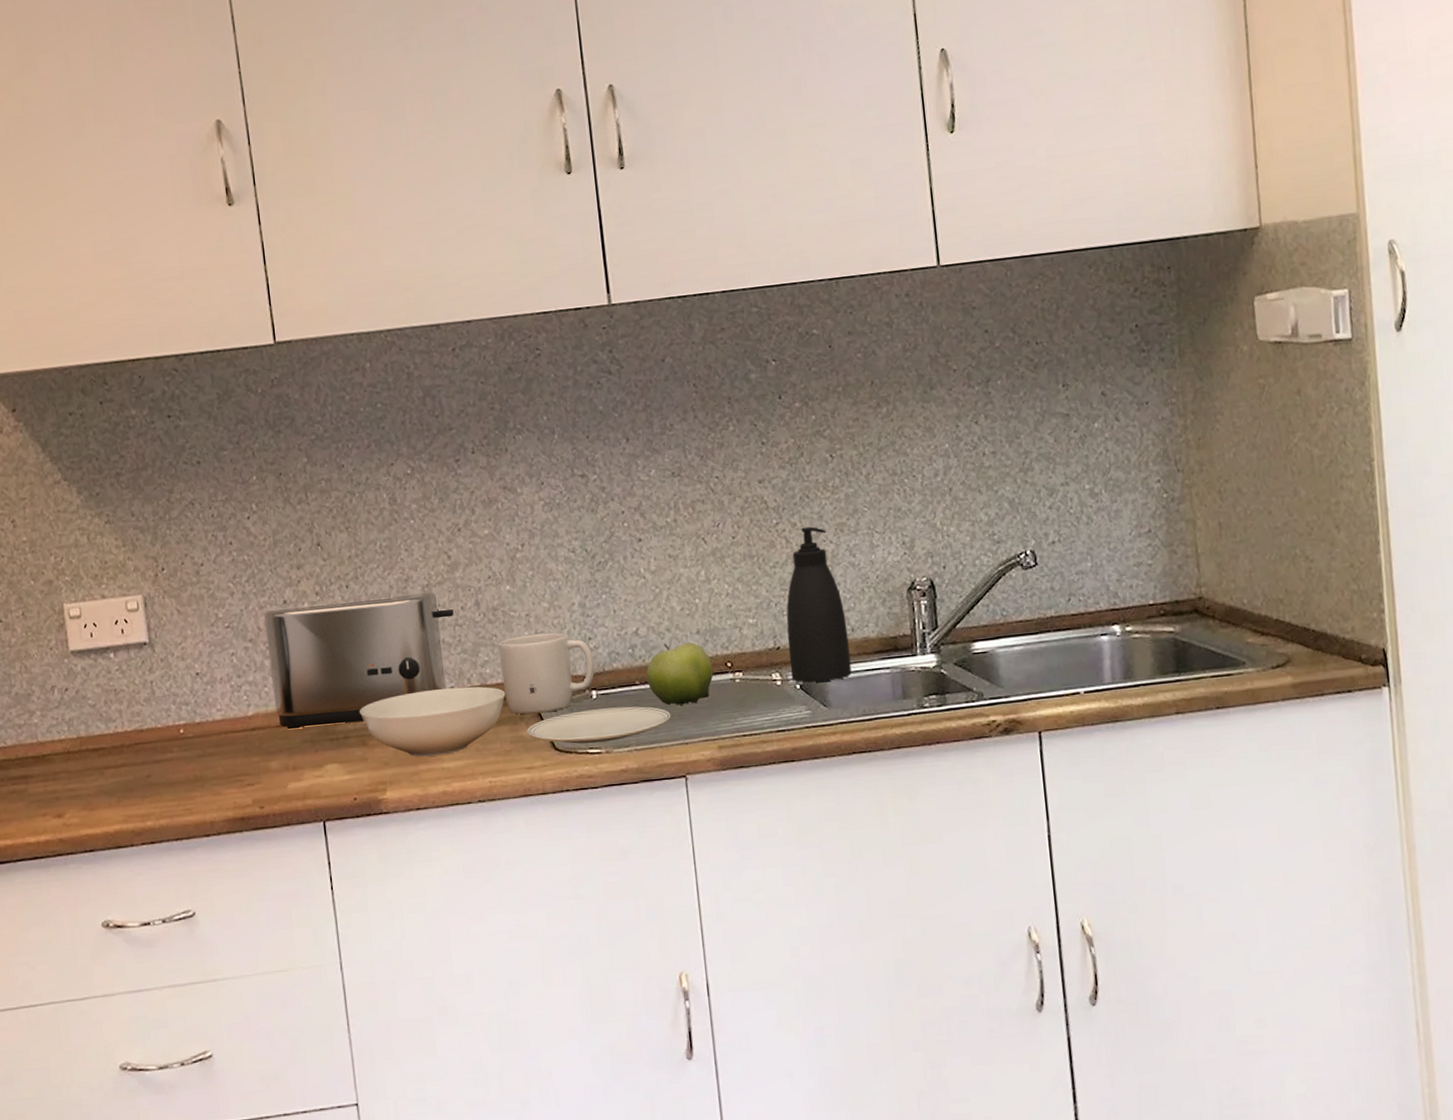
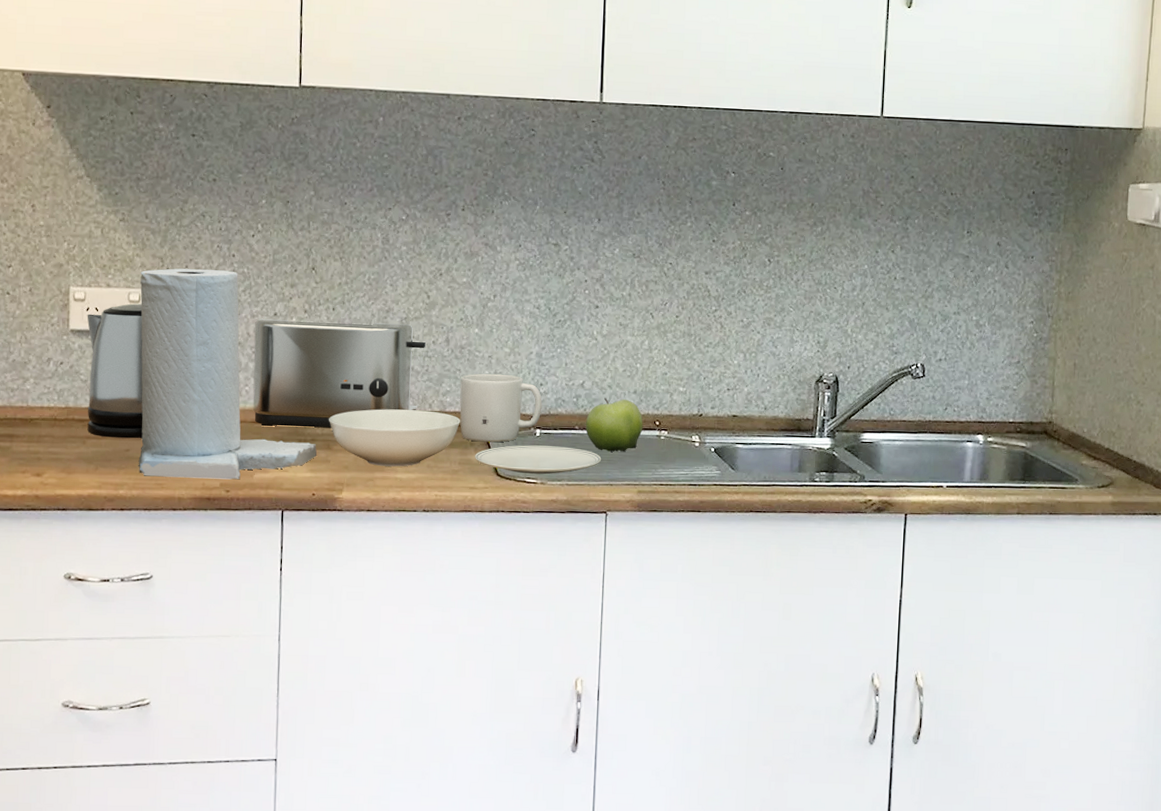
kettle: none [85,612,163,765] -> present [87,303,144,439]
paper towel: none [135,560,352,803] -> present [138,268,317,480]
soap dispenser: present [786,526,852,683] -> none [708,317,761,449]

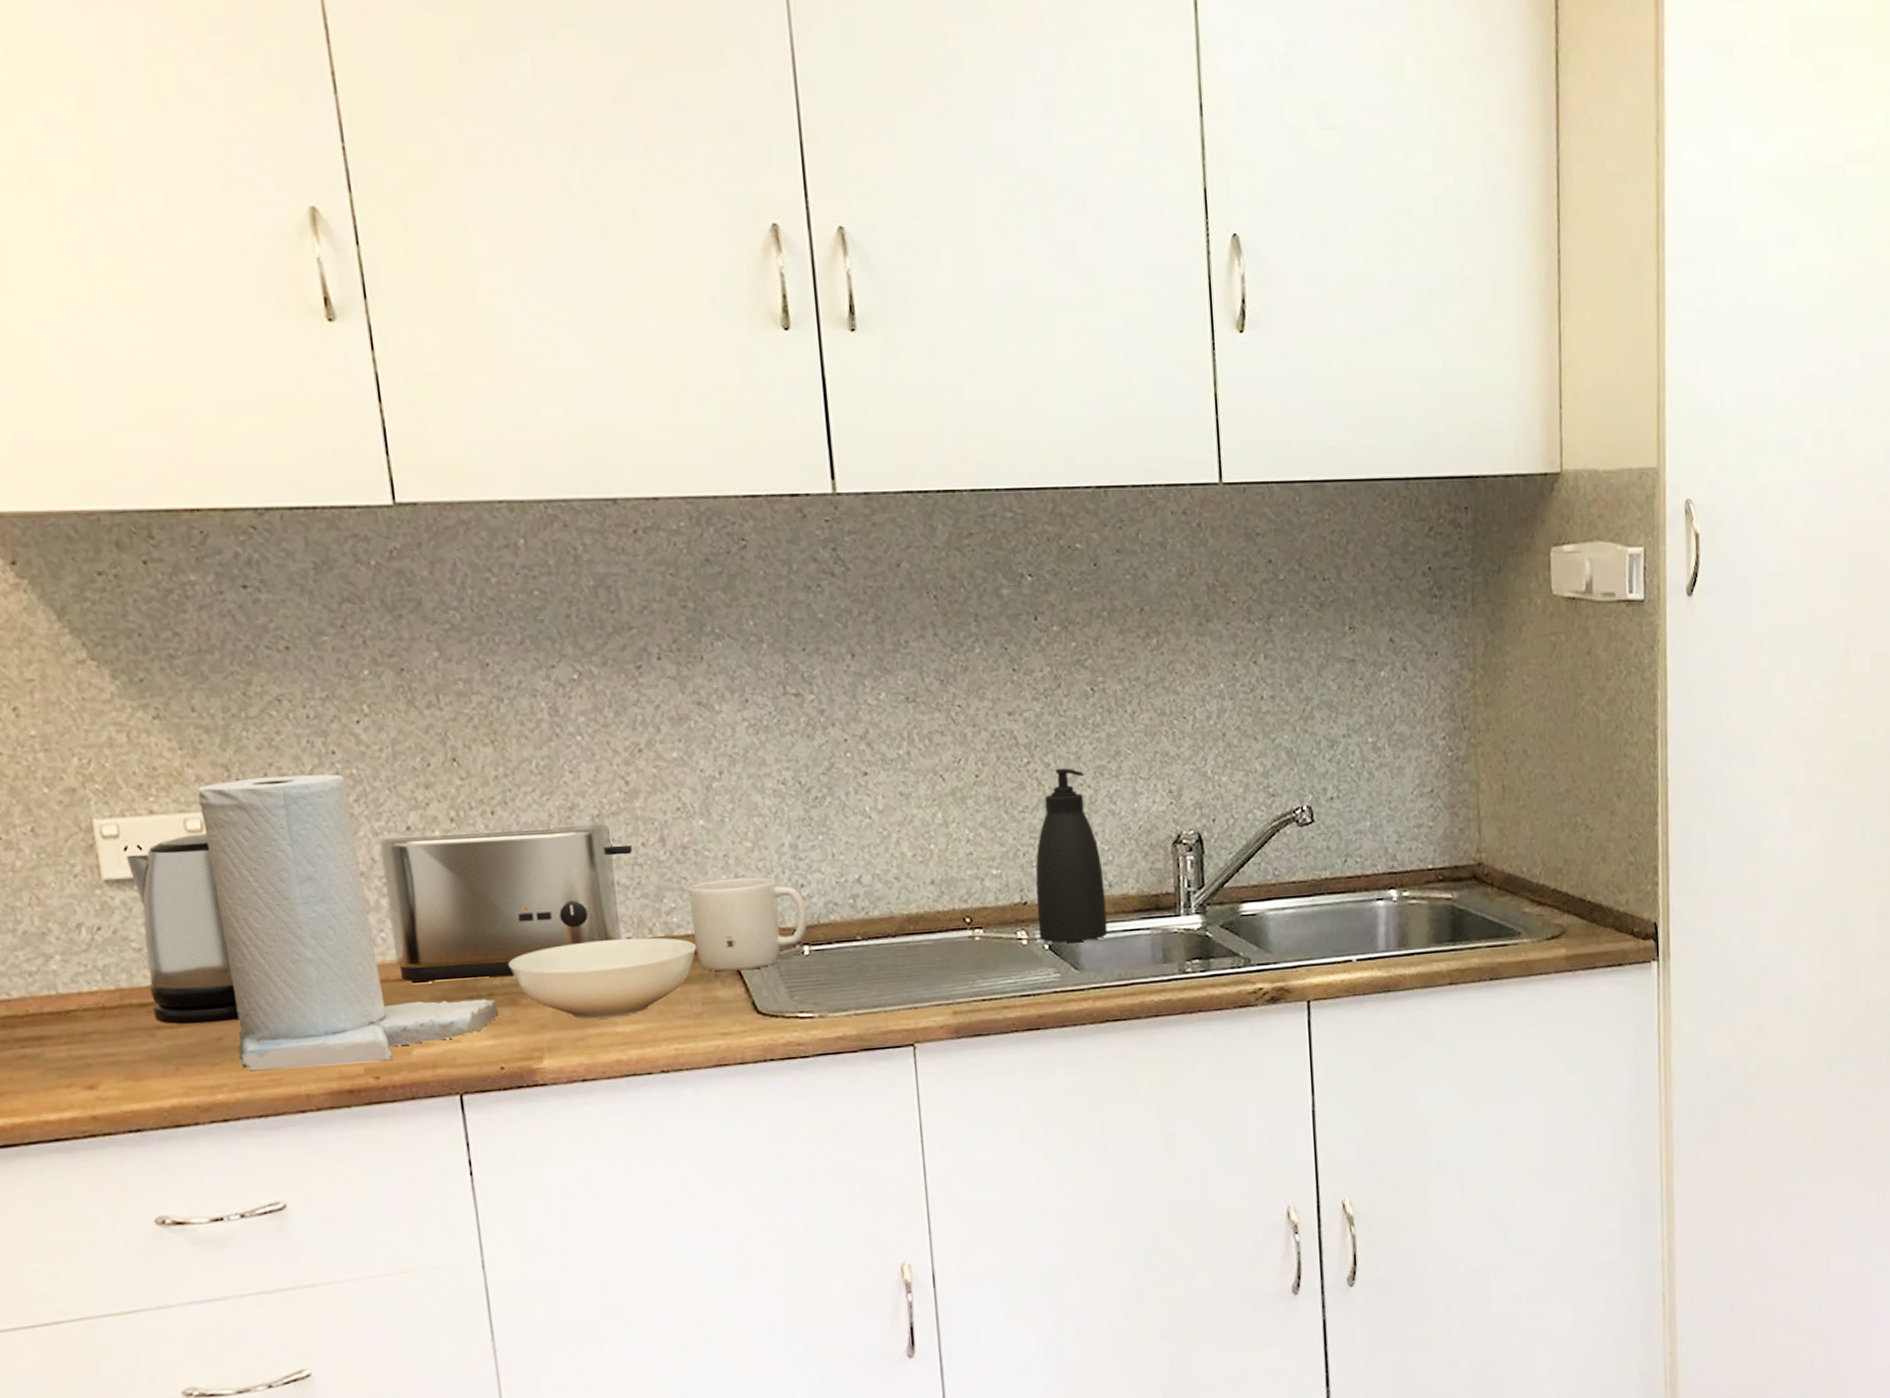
plate: present [475,445,602,475] -> none [723,965,899,1007]
fruit: present [586,398,643,452] -> none [870,893,950,965]
soap dispenser: none [708,317,761,449] -> present [1035,768,1108,943]

